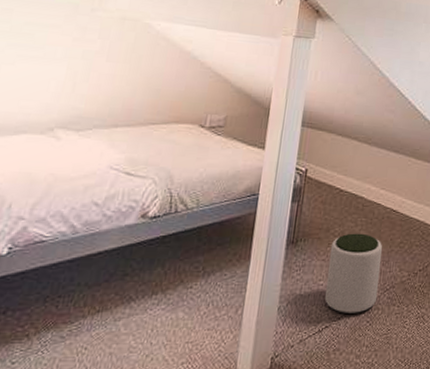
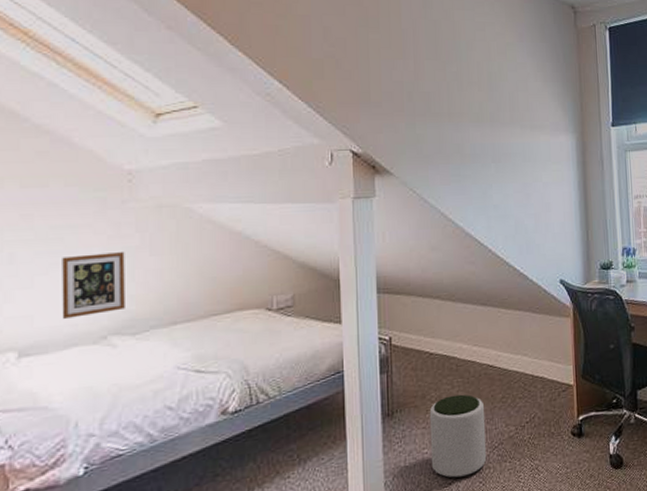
picture frame: none [18,51,85,108] -> present [62,252,125,319]

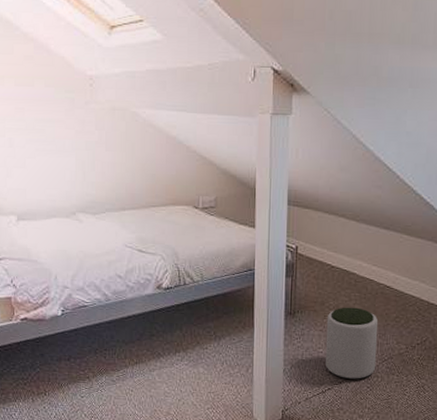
picture frame: present [62,252,125,319] -> none [44,145,88,195]

